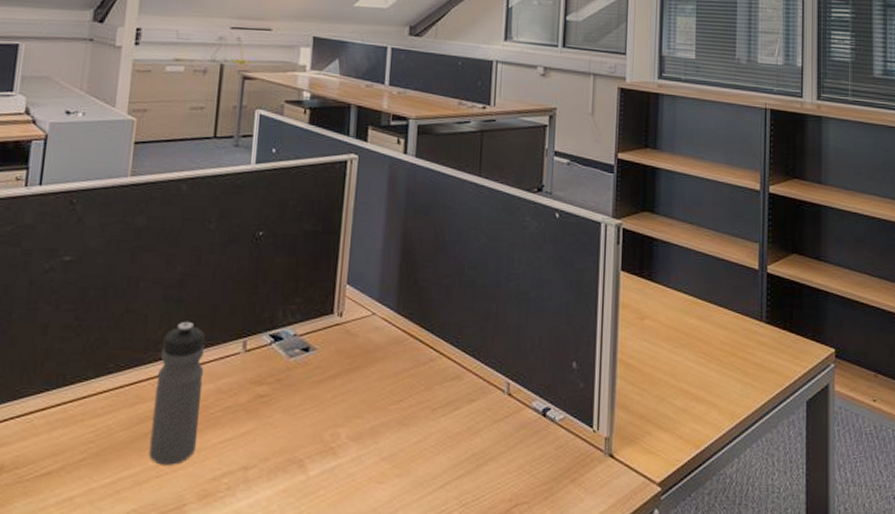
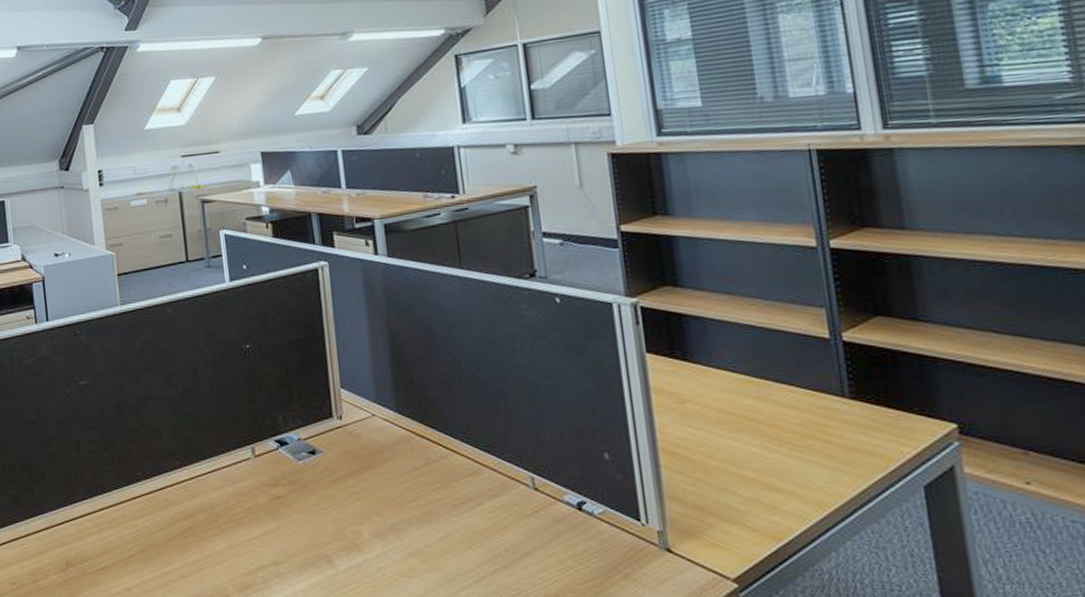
water bottle: present [148,321,205,465] -> none [179,431,228,561]

